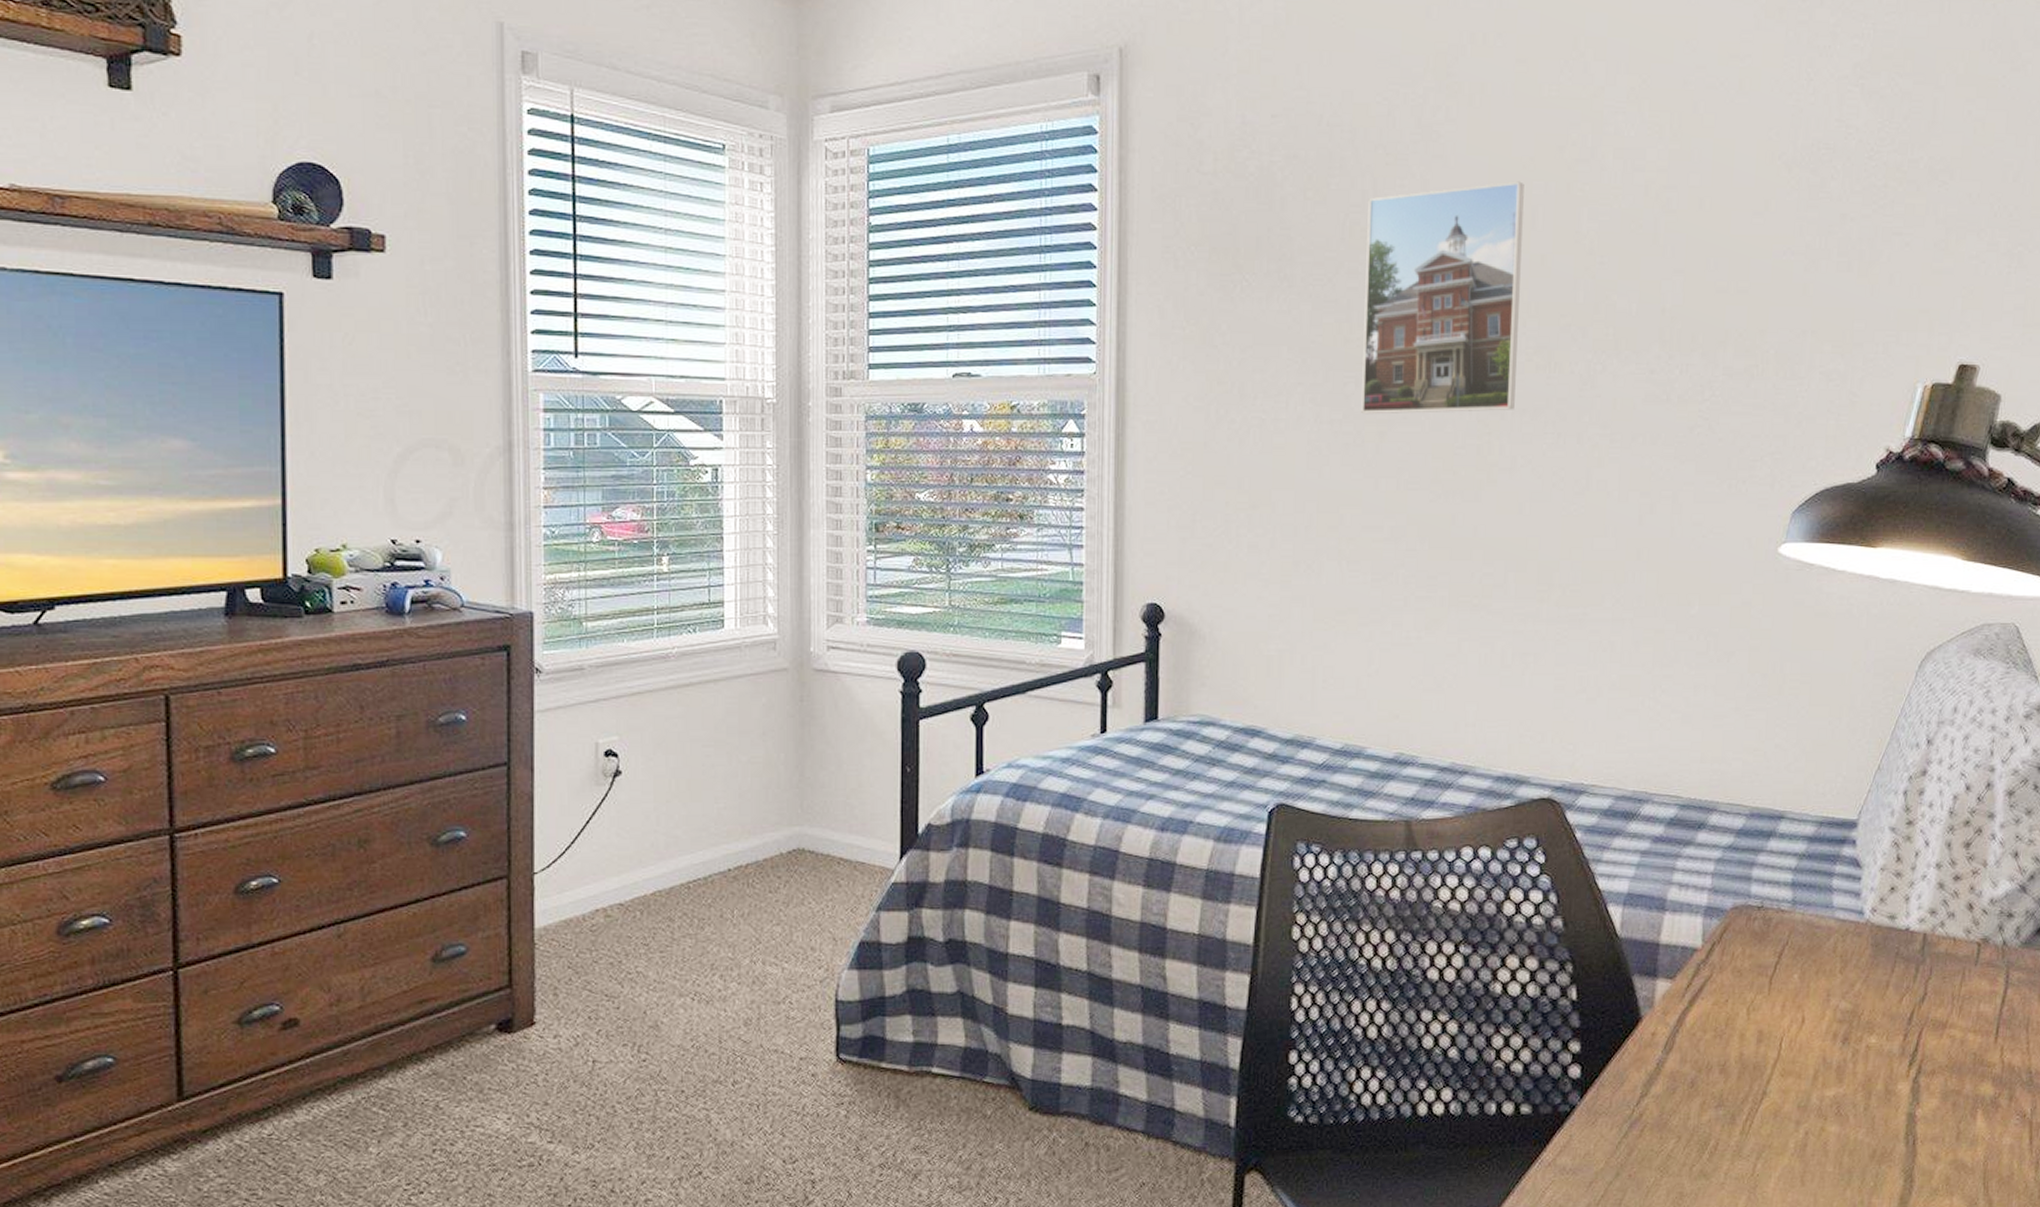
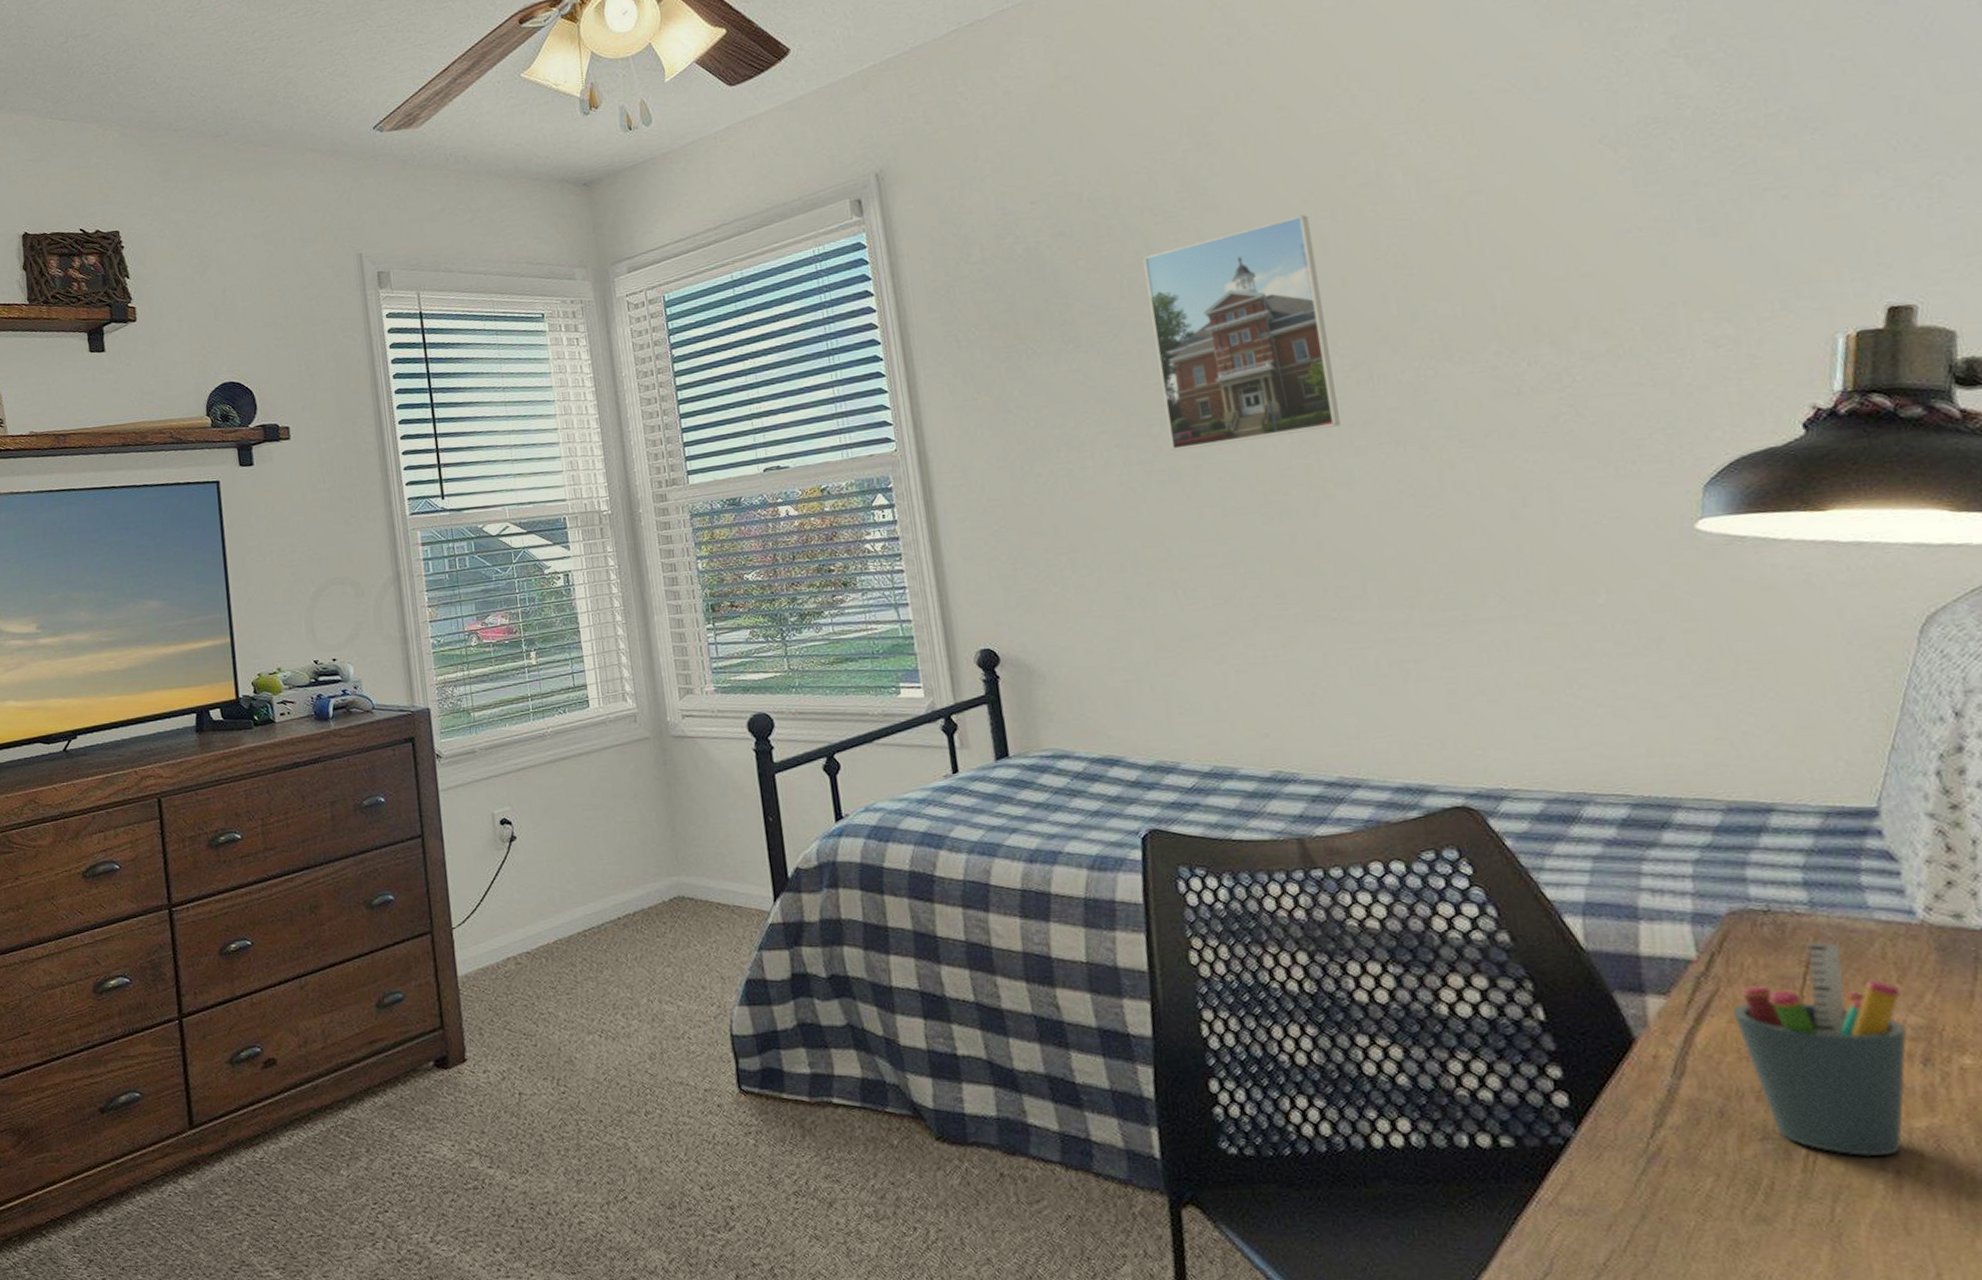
pen holder: none [1718,934,1840,1121] -> present [1732,940,1907,1157]

